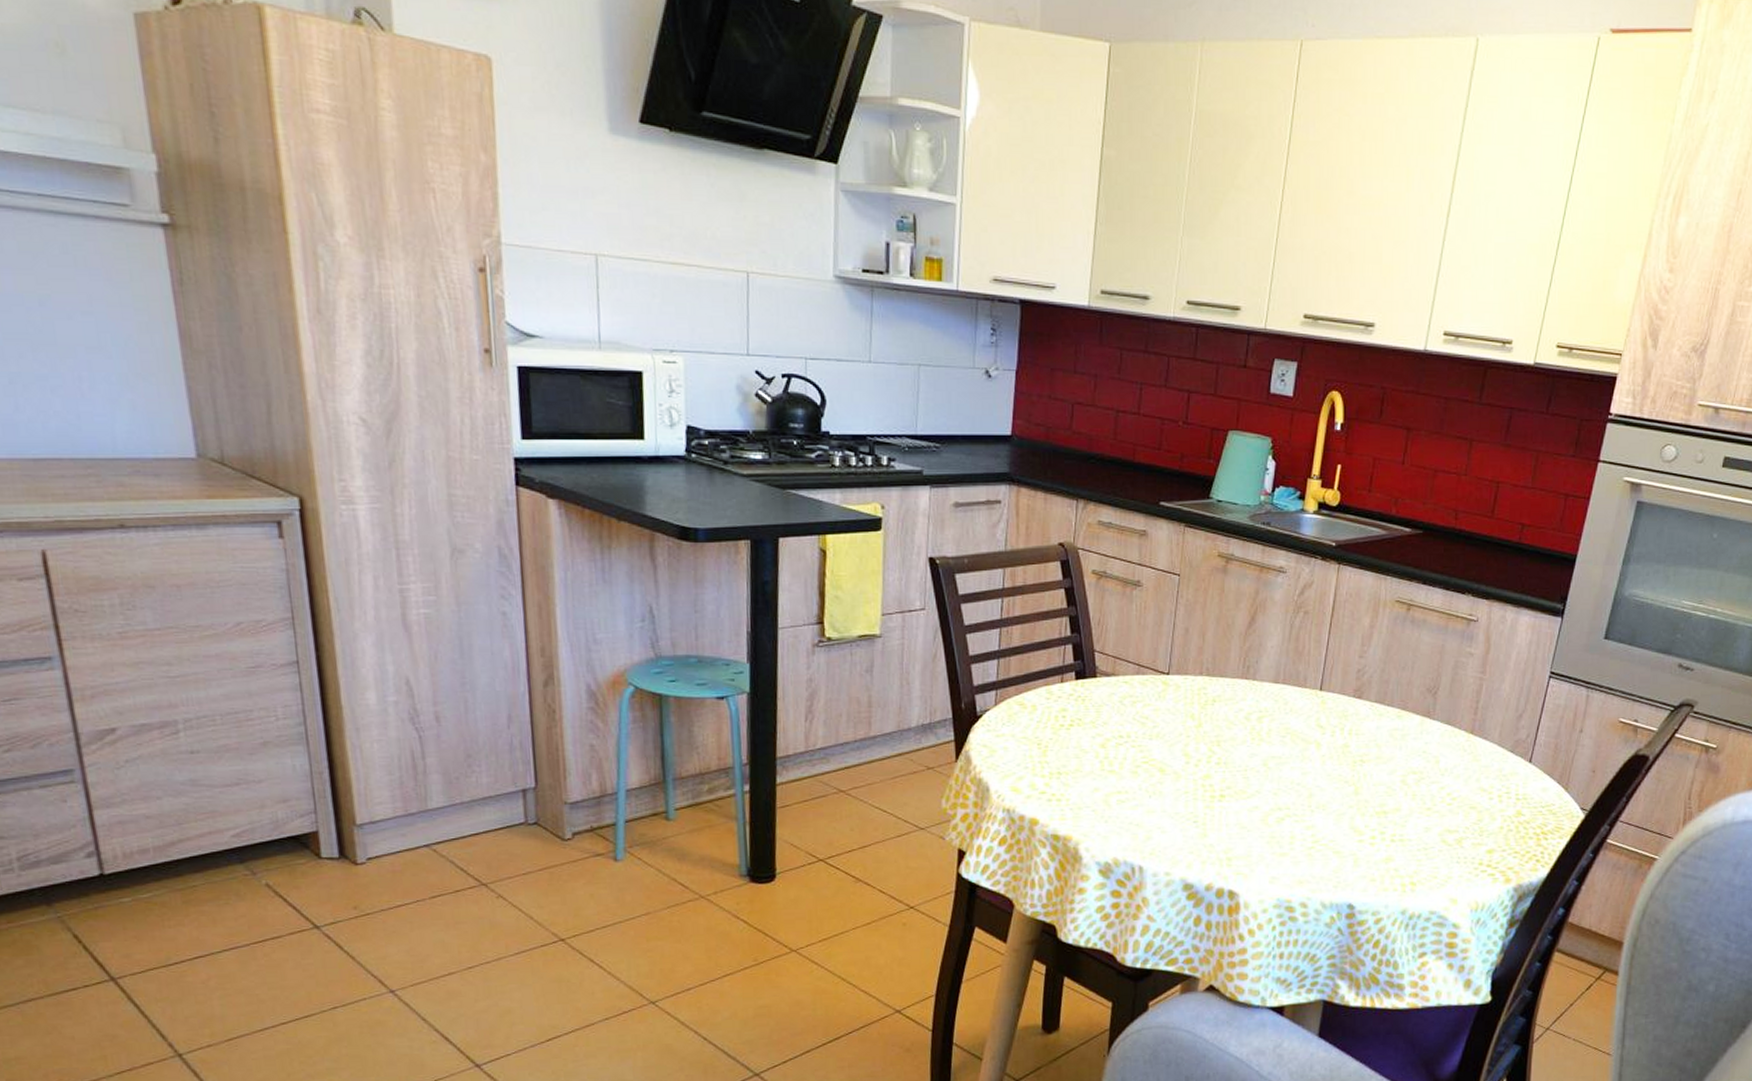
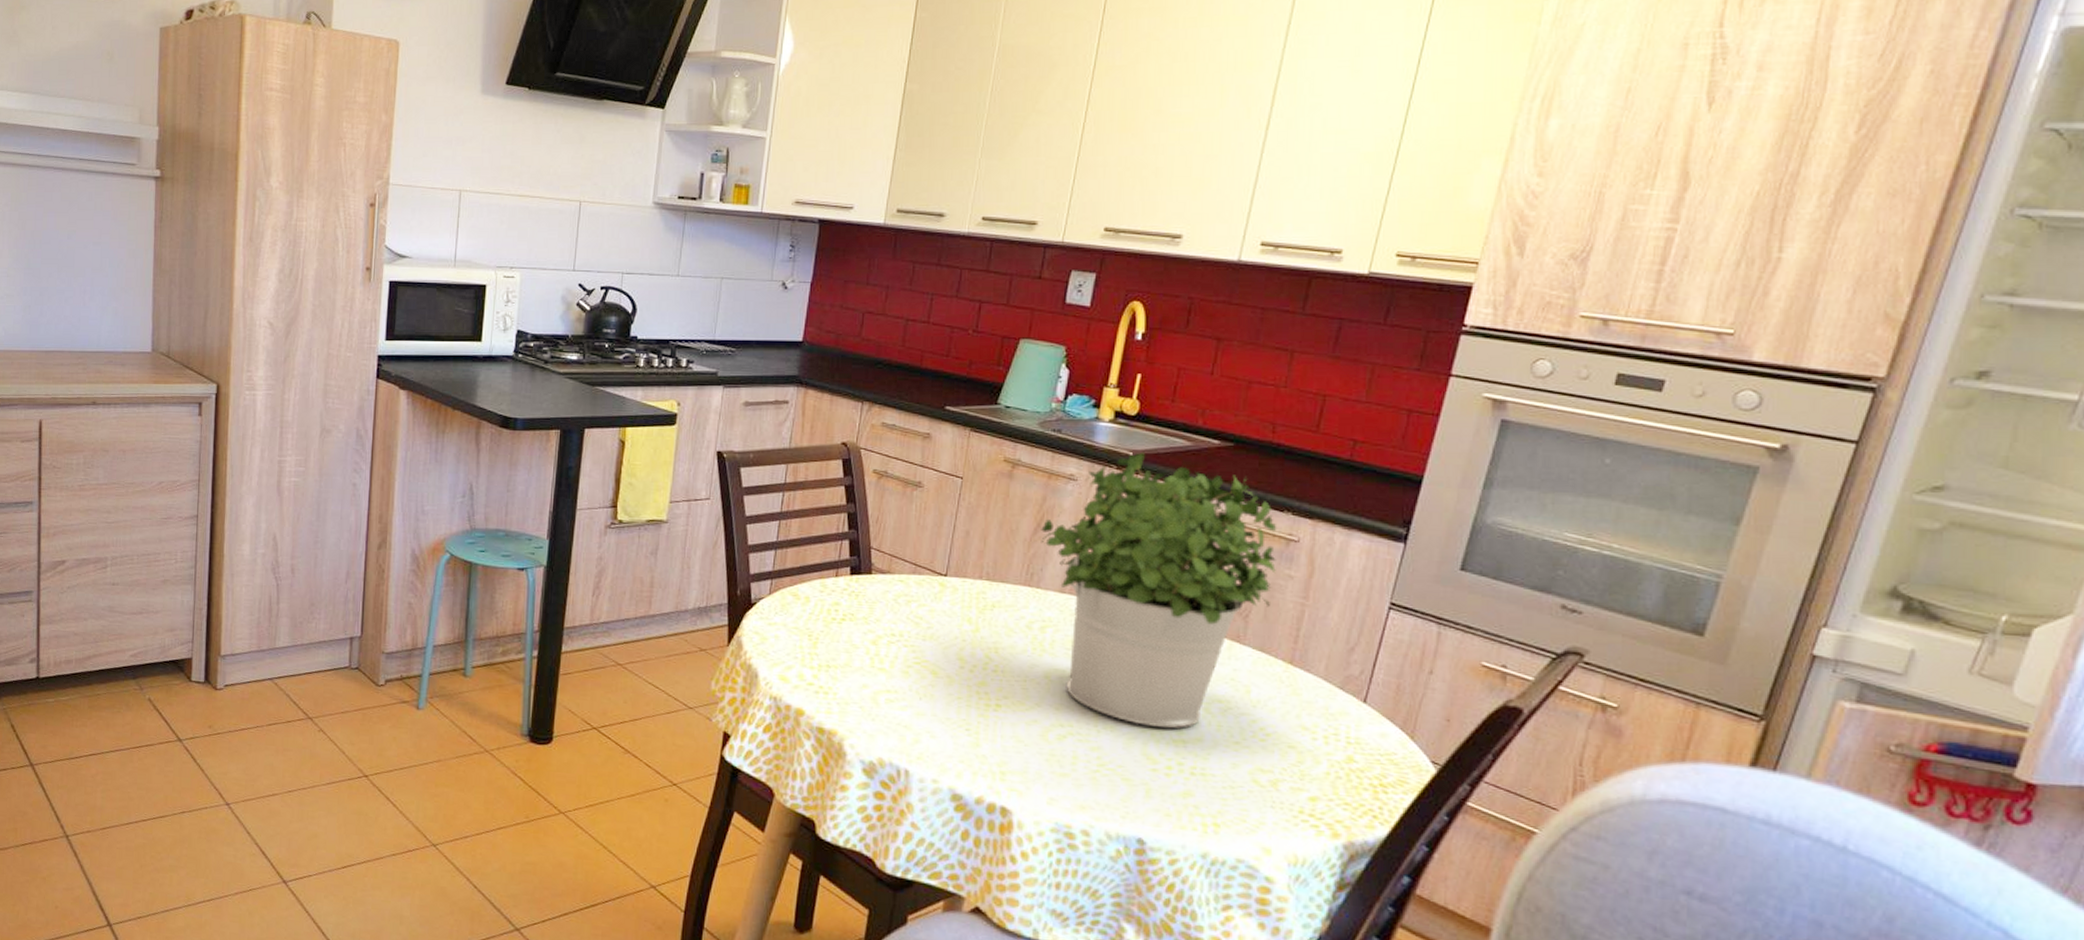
potted plant: none [1255,542,1460,802] -> present [1041,451,1277,728]

